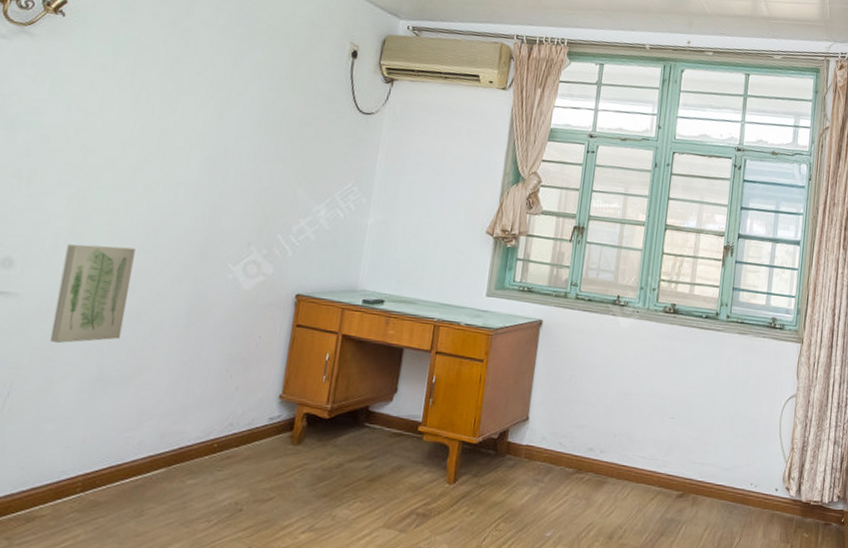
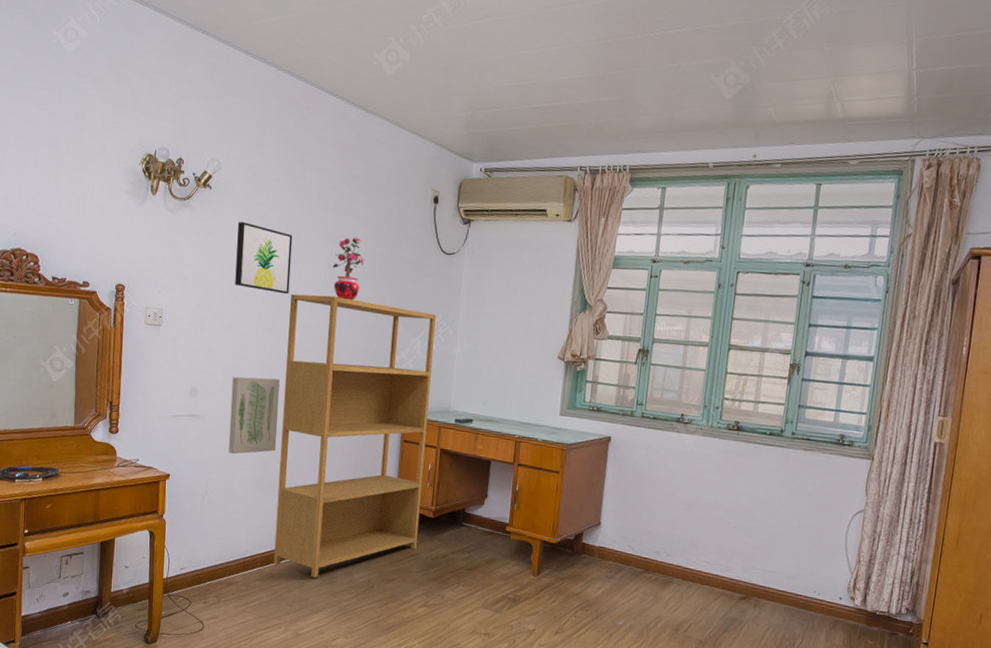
wall art: none [84,57,171,147] -> present [235,221,293,294]
bookshelf: none [100,146,347,503] -> present [273,294,436,578]
potted plant: none [219,86,263,159] -> present [332,237,365,300]

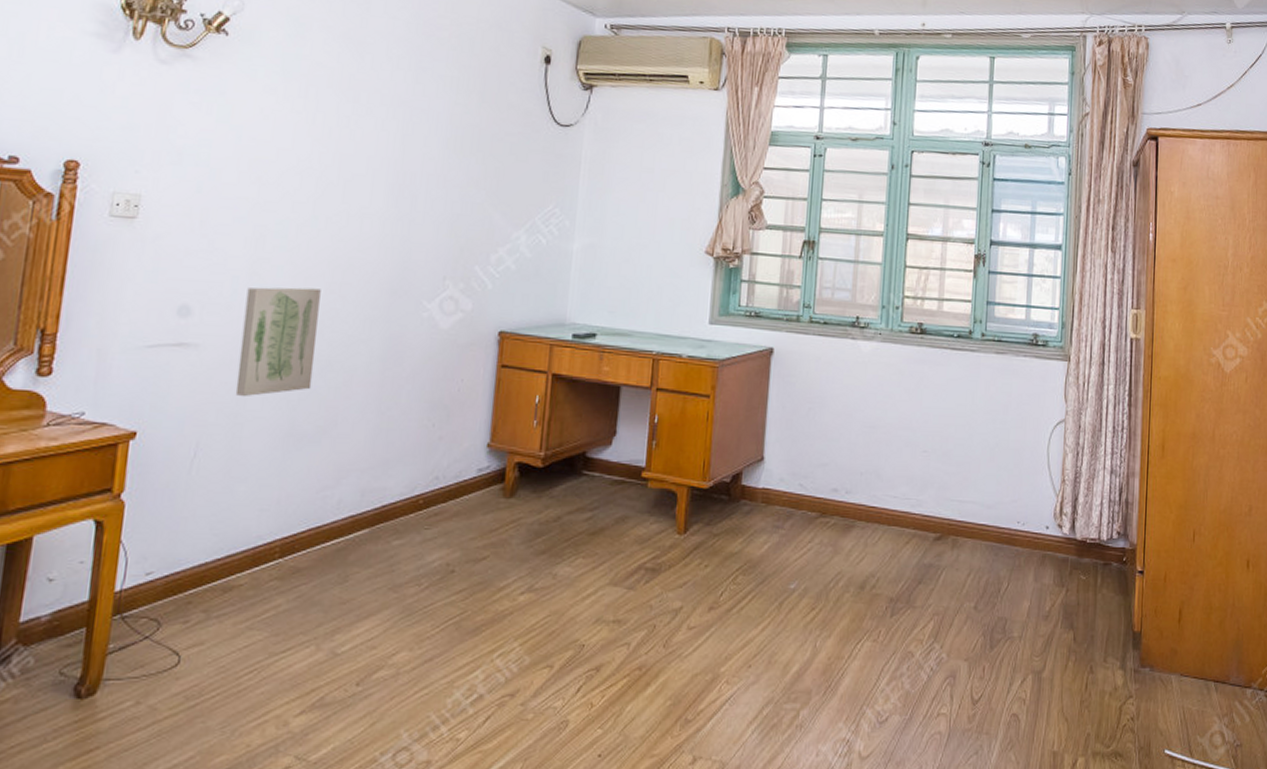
wall art: present [235,221,293,294] -> none [257,78,348,175]
bookshelf: present [273,294,436,578] -> none [300,174,547,567]
potted plant: present [332,237,365,300] -> none [403,102,450,183]

